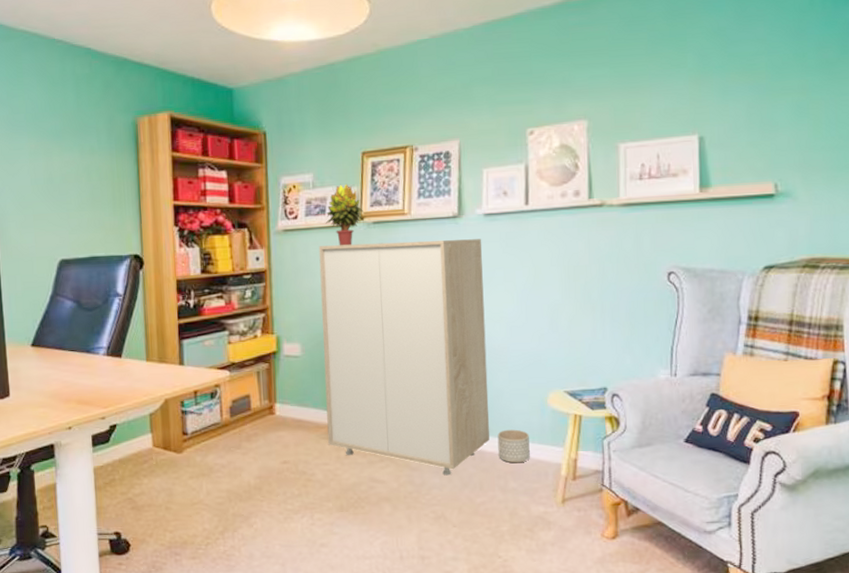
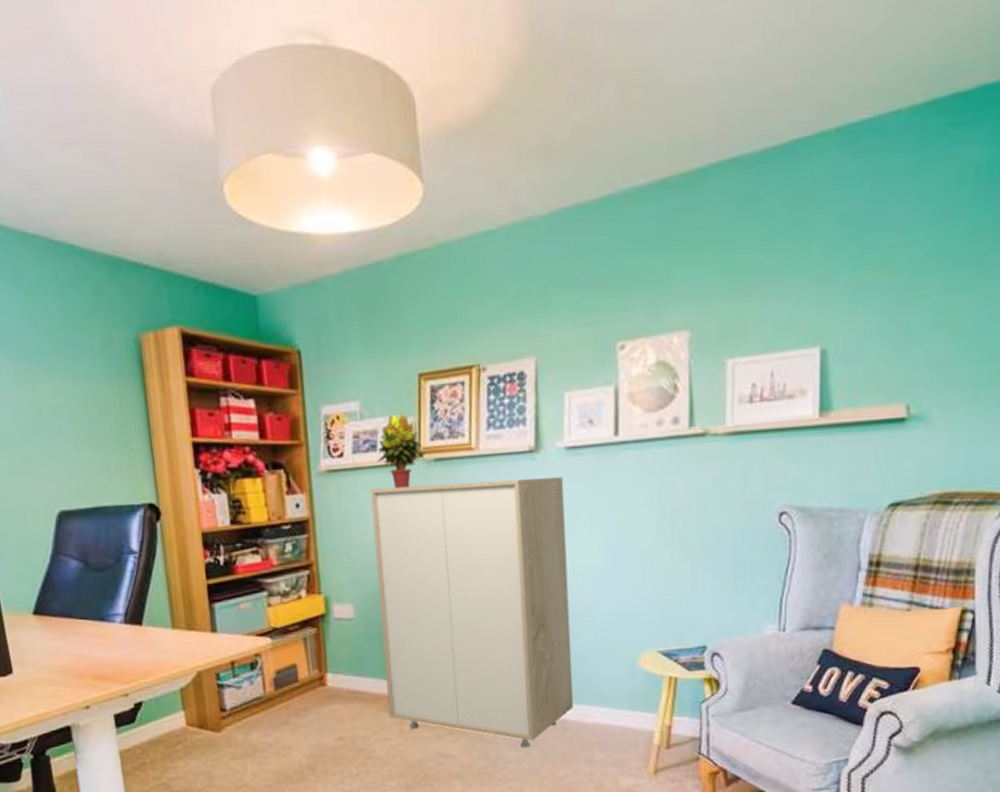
planter: present [497,429,530,464] -> none [582,695,619,733]

